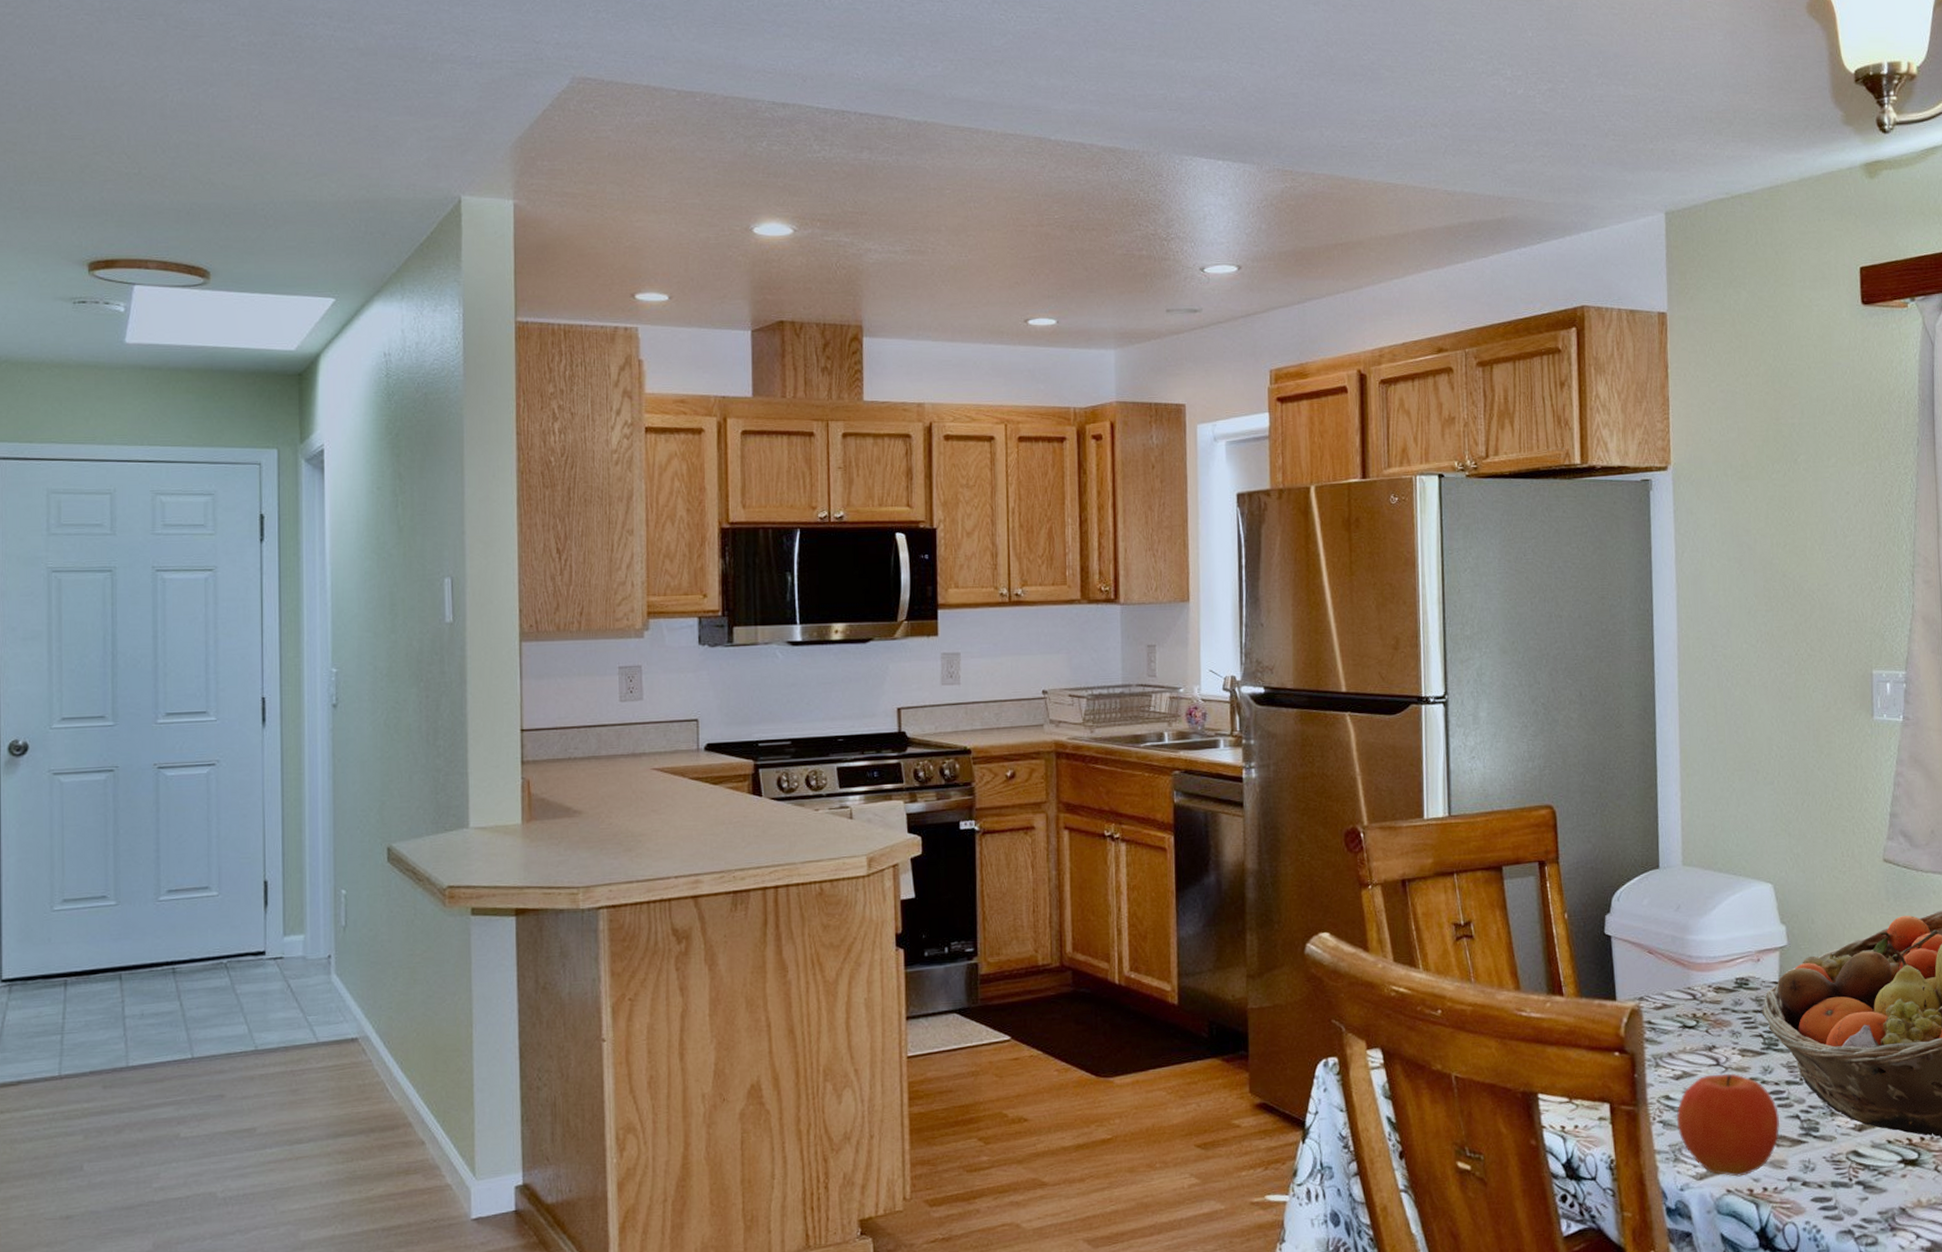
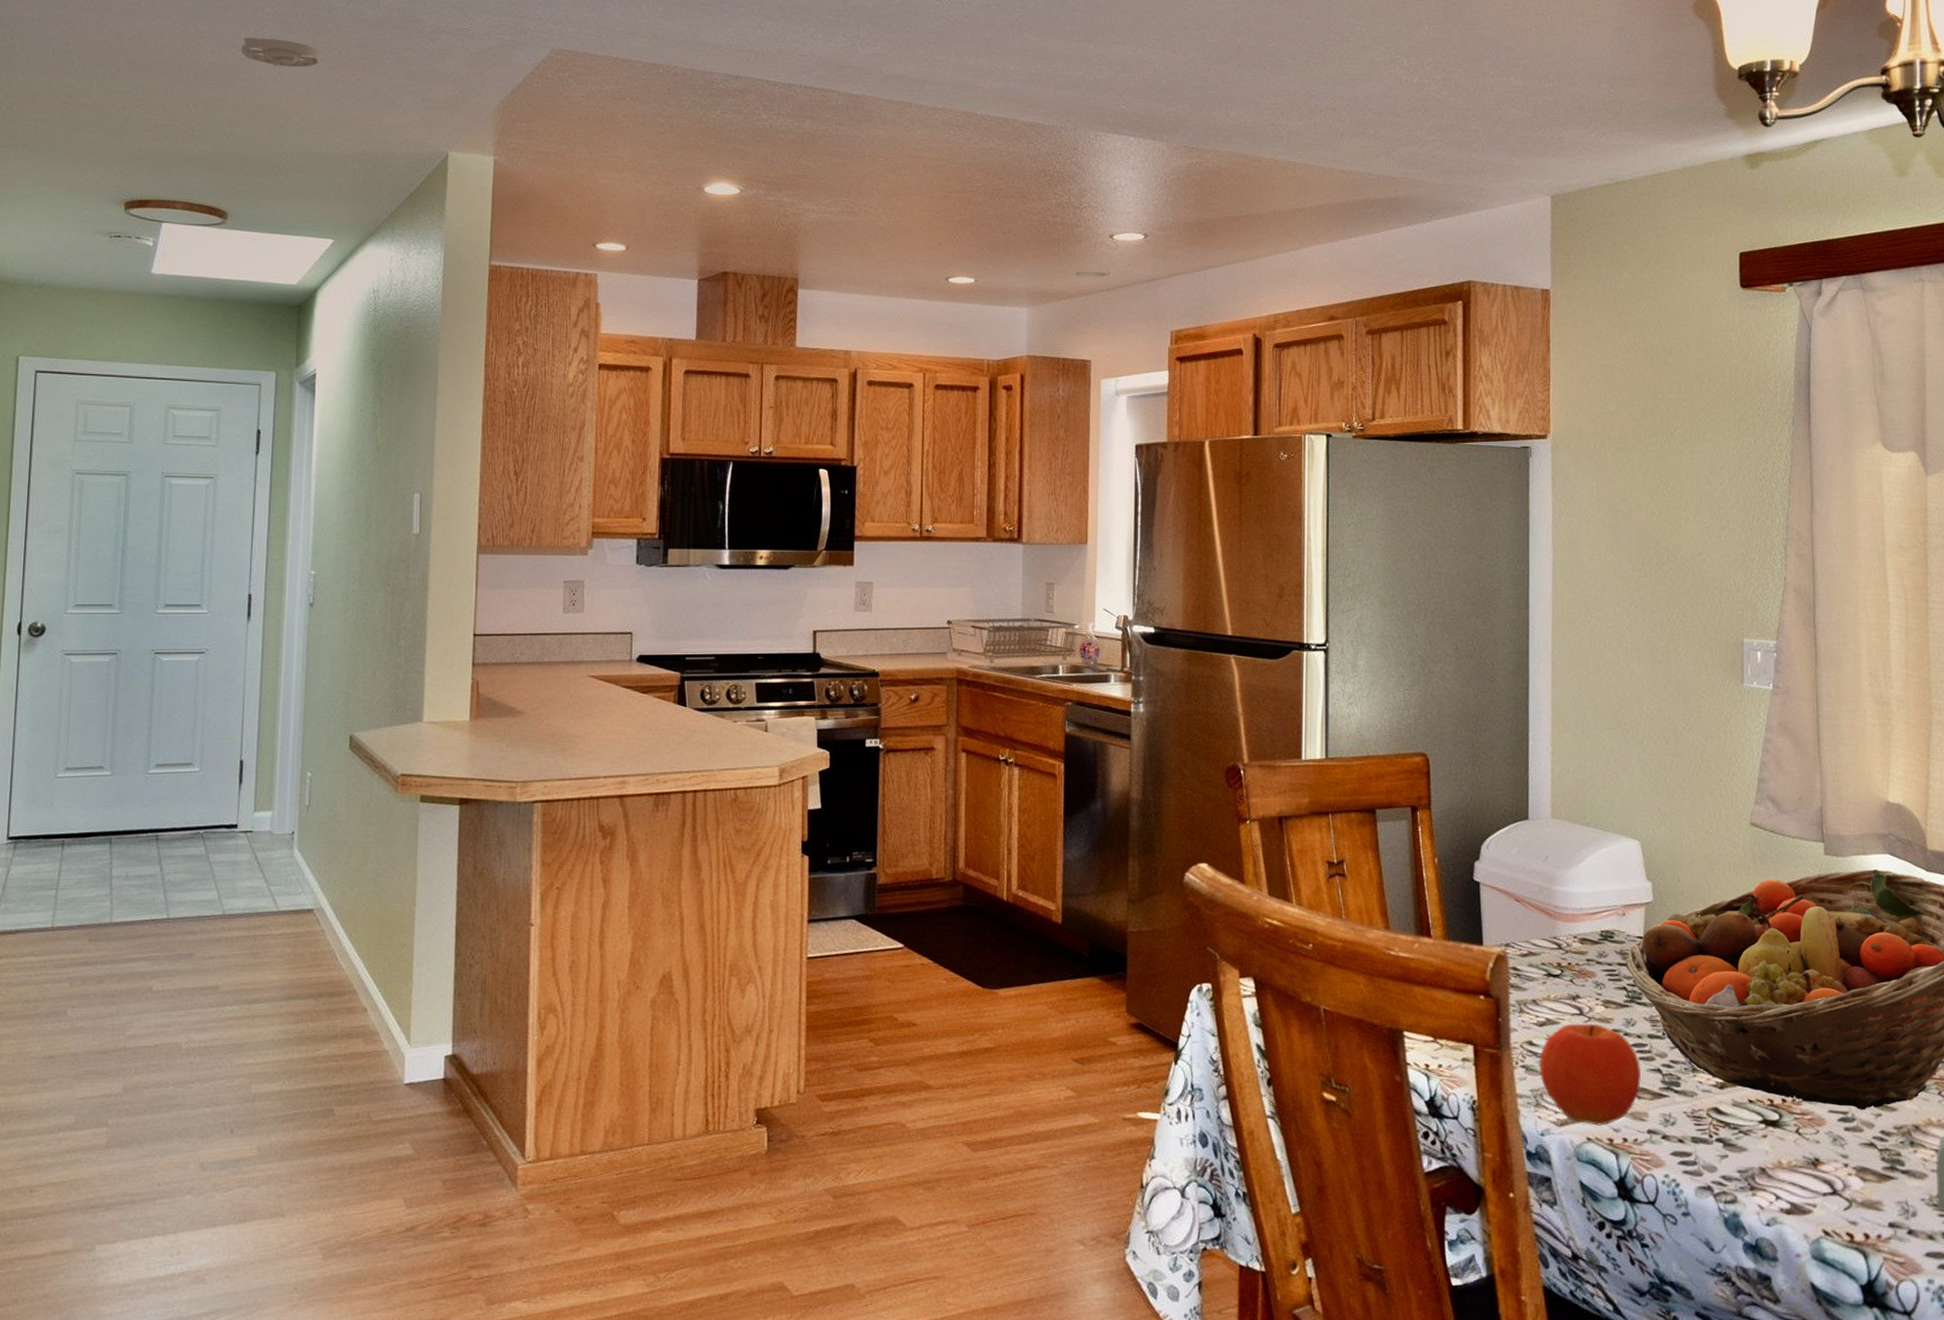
smoke detector: none [214,71,309,105] -> present [241,37,322,68]

